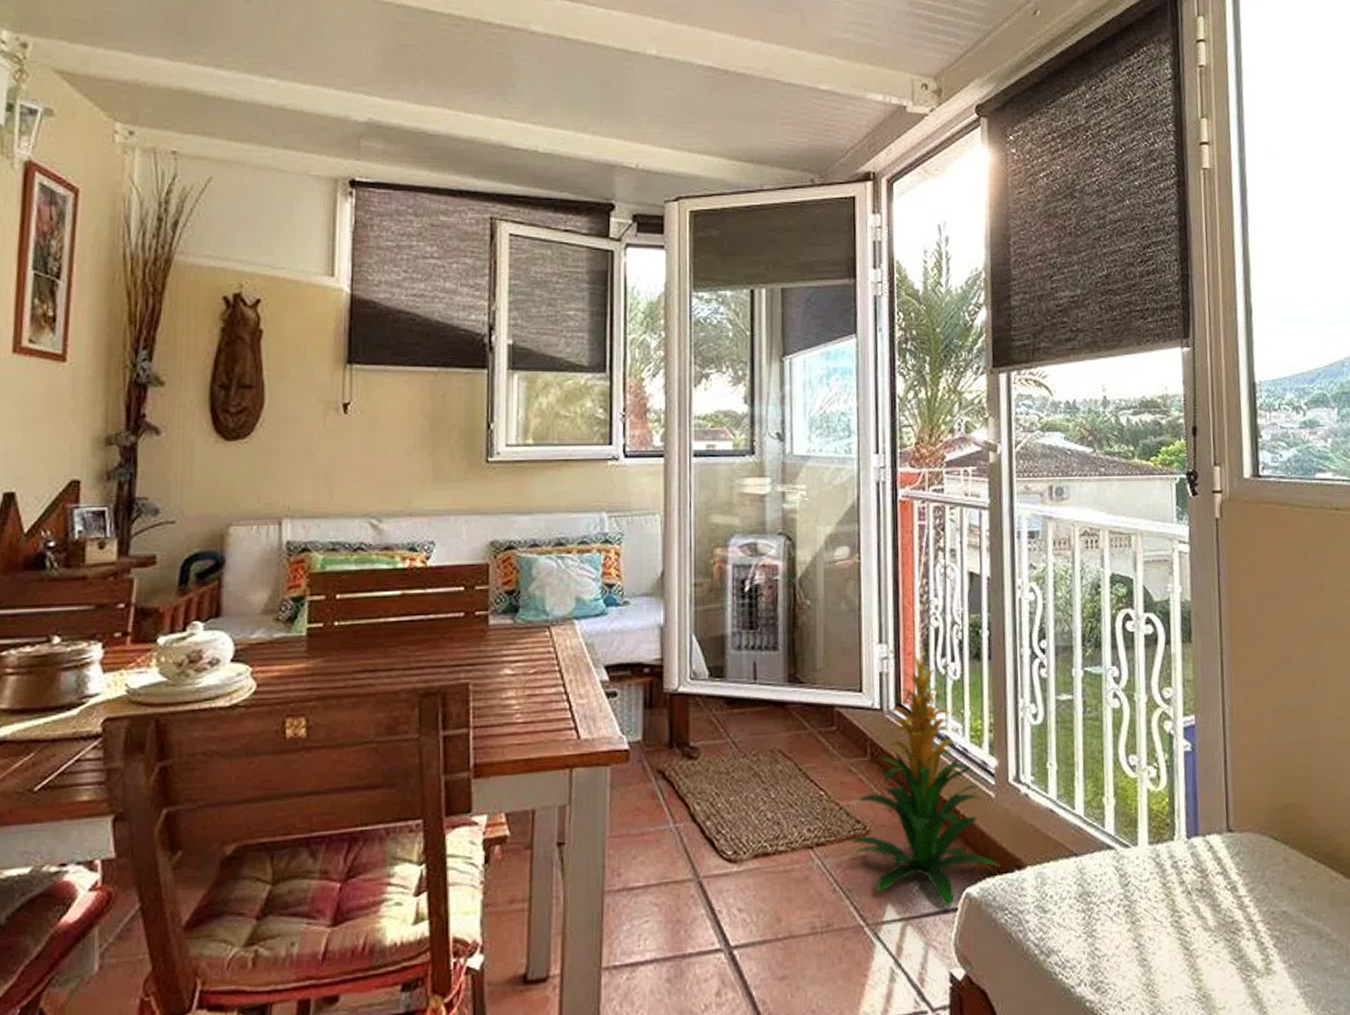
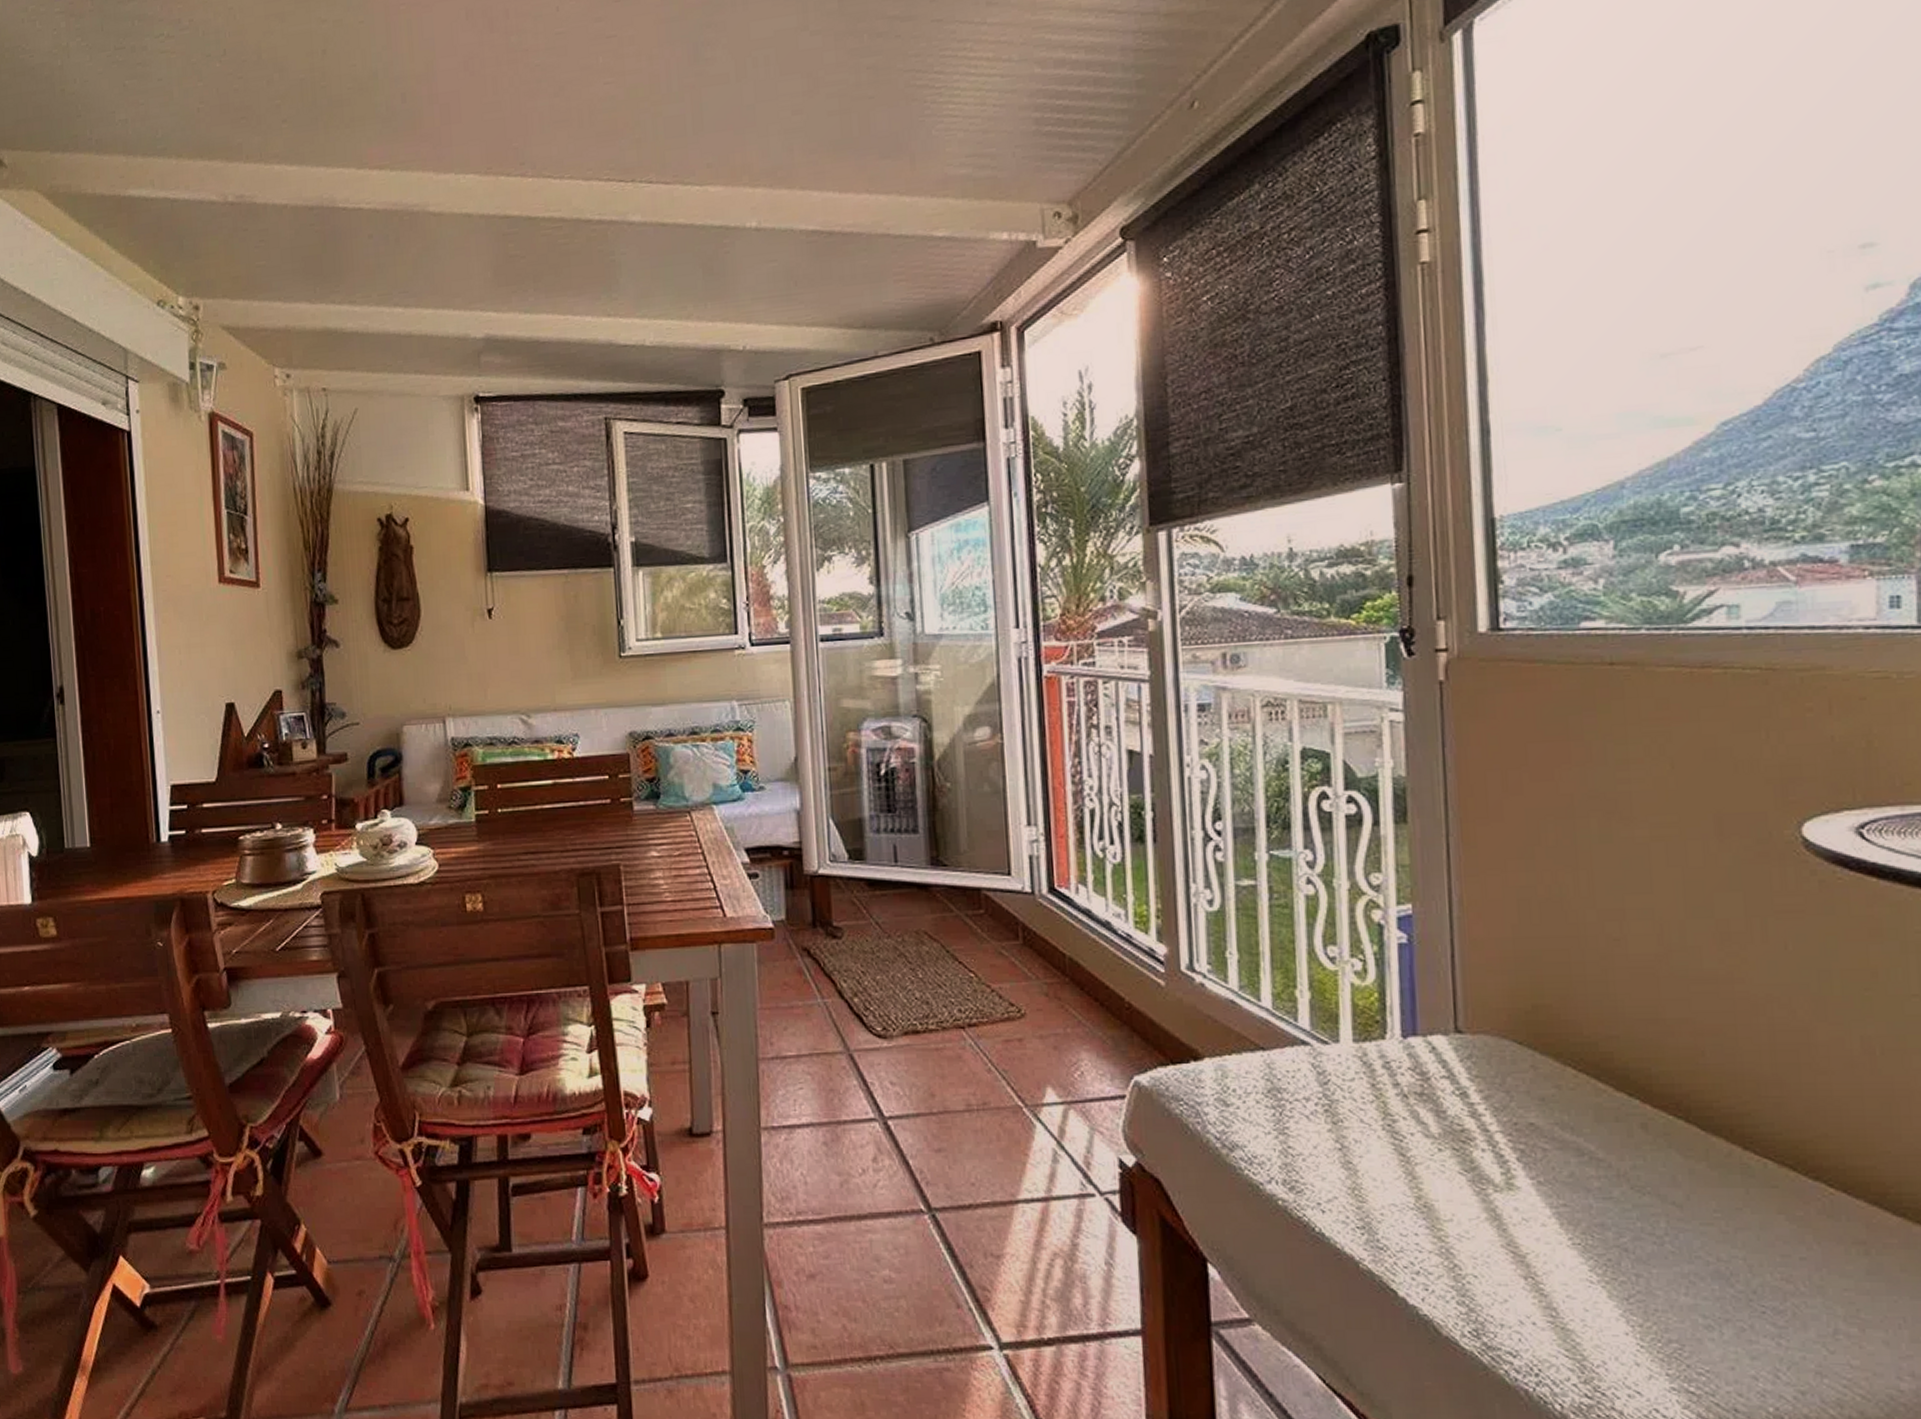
indoor plant: present [852,655,1001,908] -> none [1006,838,1174,1095]

